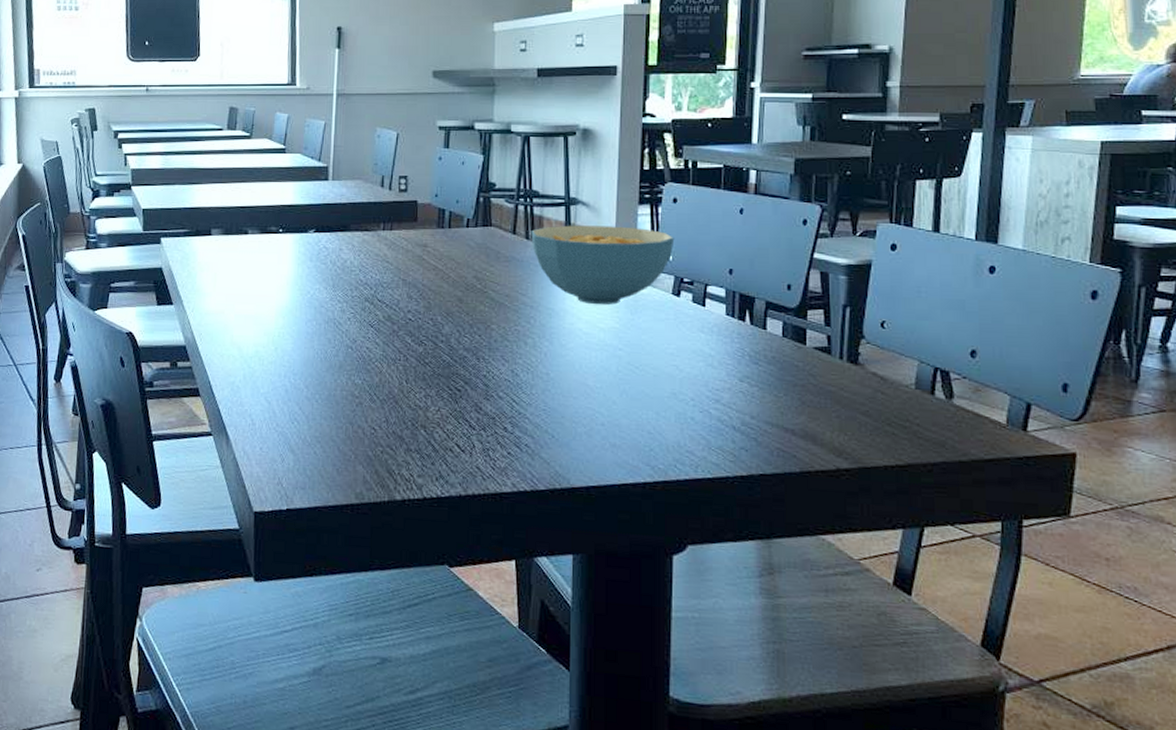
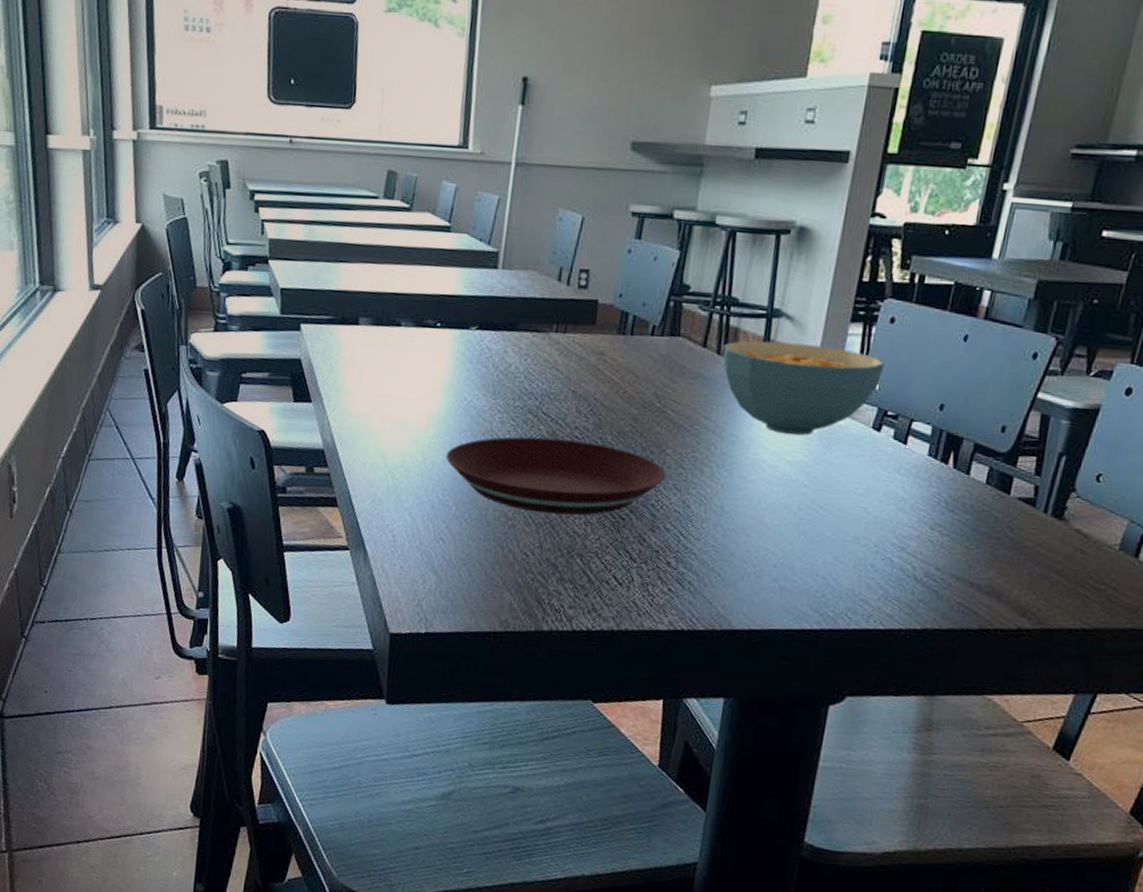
plate: none [295,321,493,391] -> present [446,436,666,515]

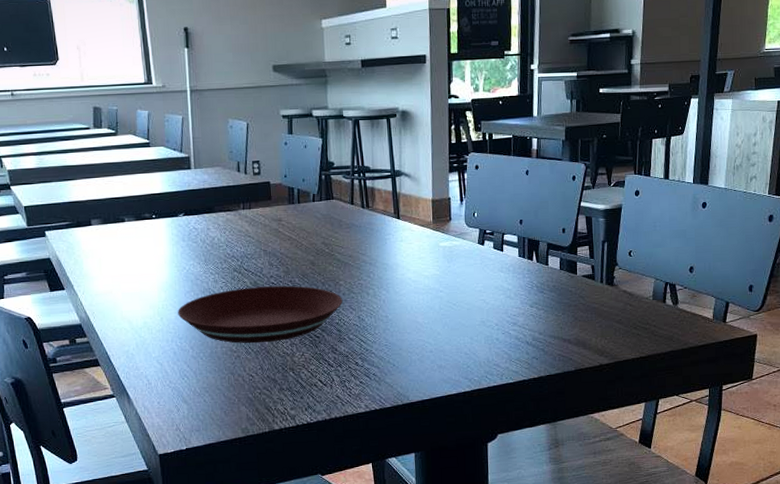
cereal bowl: present [722,340,885,436] -> none [365,191,478,258]

